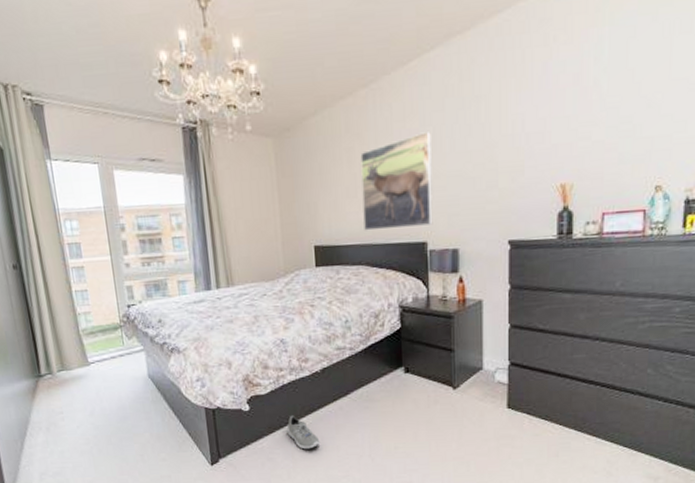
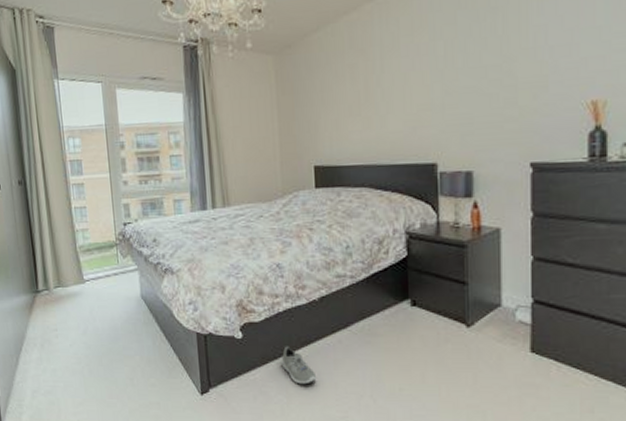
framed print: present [360,132,433,231] -> none [365,46,444,151]

